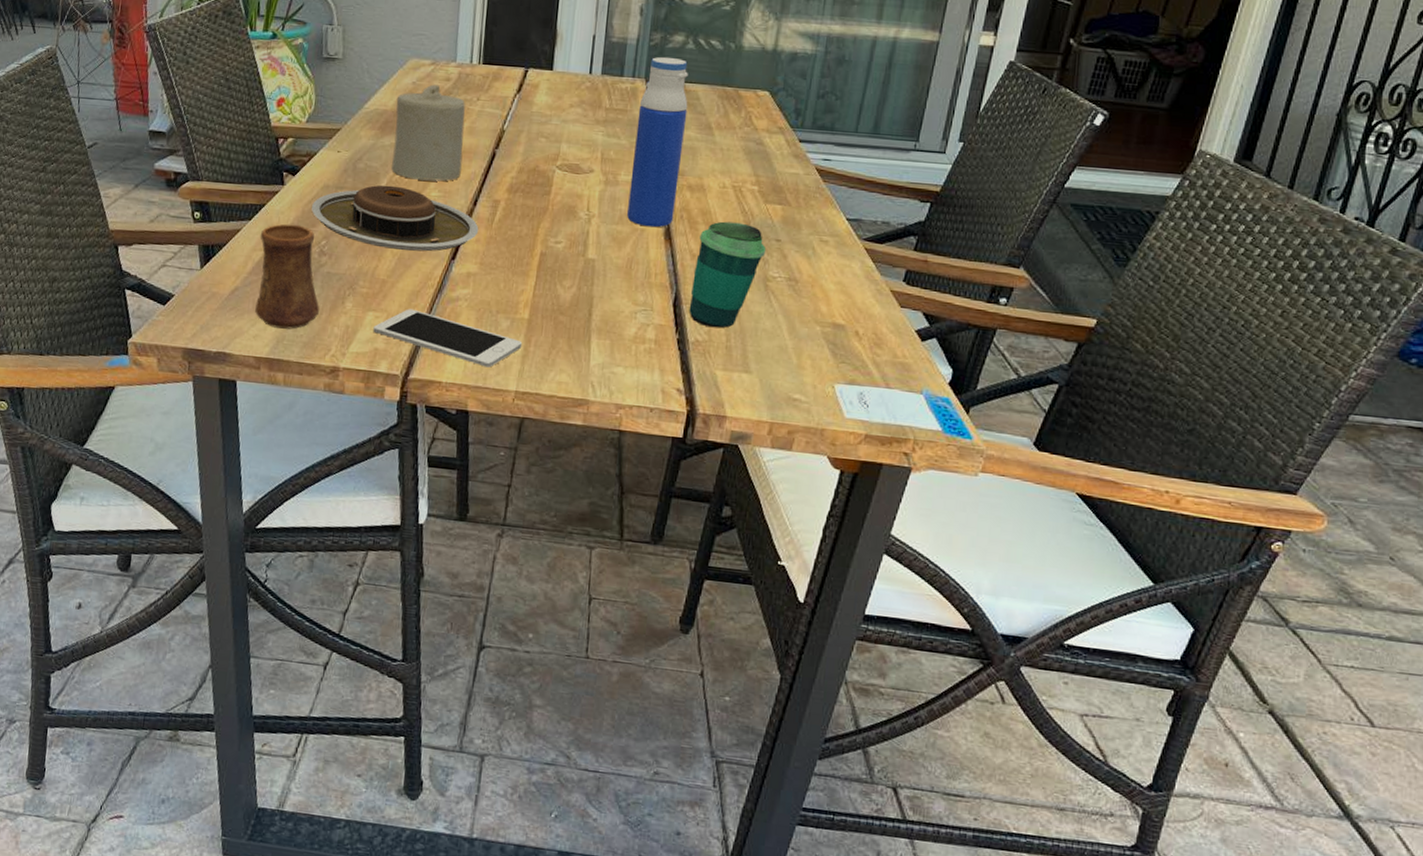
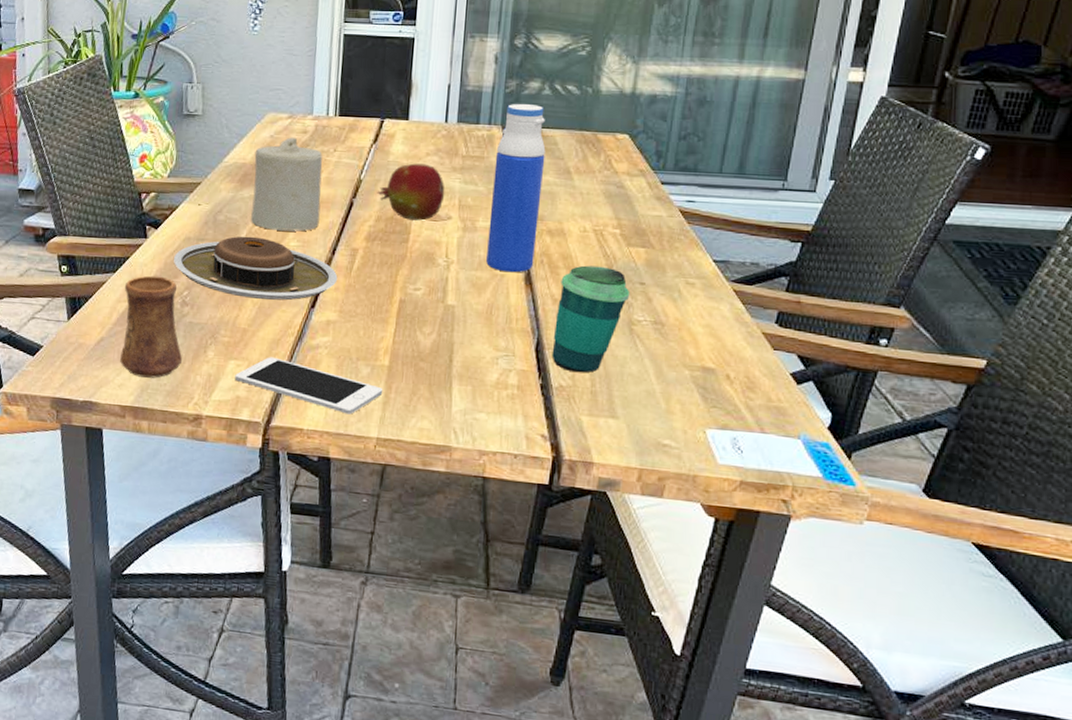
fruit: none [519,114,588,173] -> present [377,163,445,221]

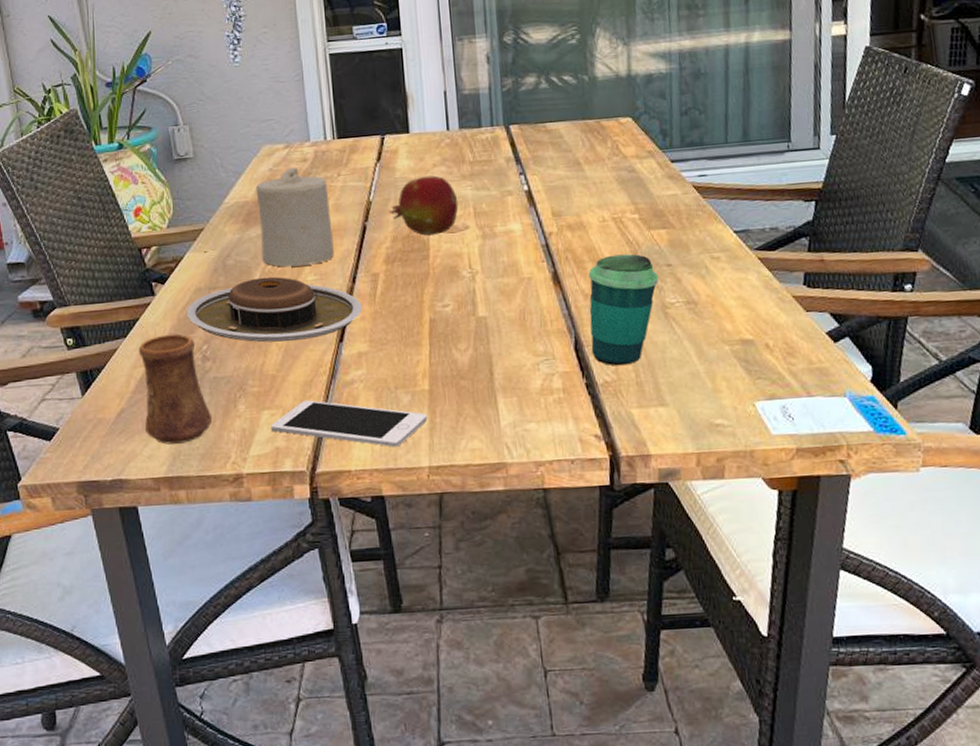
water bottle: present [486,103,546,273] -> none [503,99,559,275]

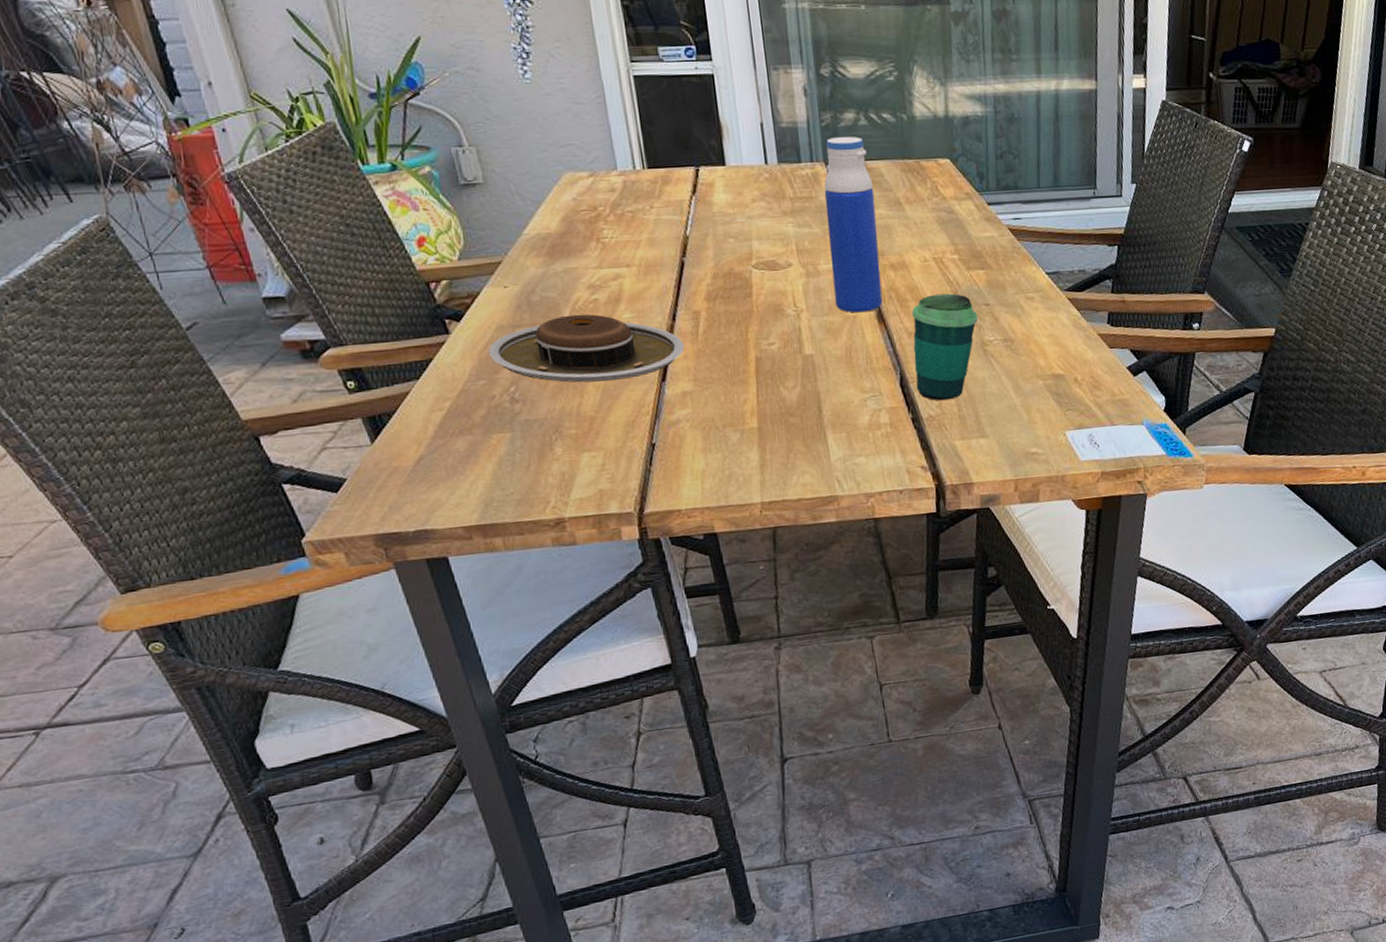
cup: present [138,333,213,445] -> none [434,374,527,492]
candle: present [255,167,334,267] -> none [558,197,651,304]
cell phone: present [271,400,428,447] -> none [592,441,758,485]
fruit: present [389,175,459,236] -> none [707,211,781,273]
water bottle: none [503,99,559,275] -> present [824,136,883,313]

